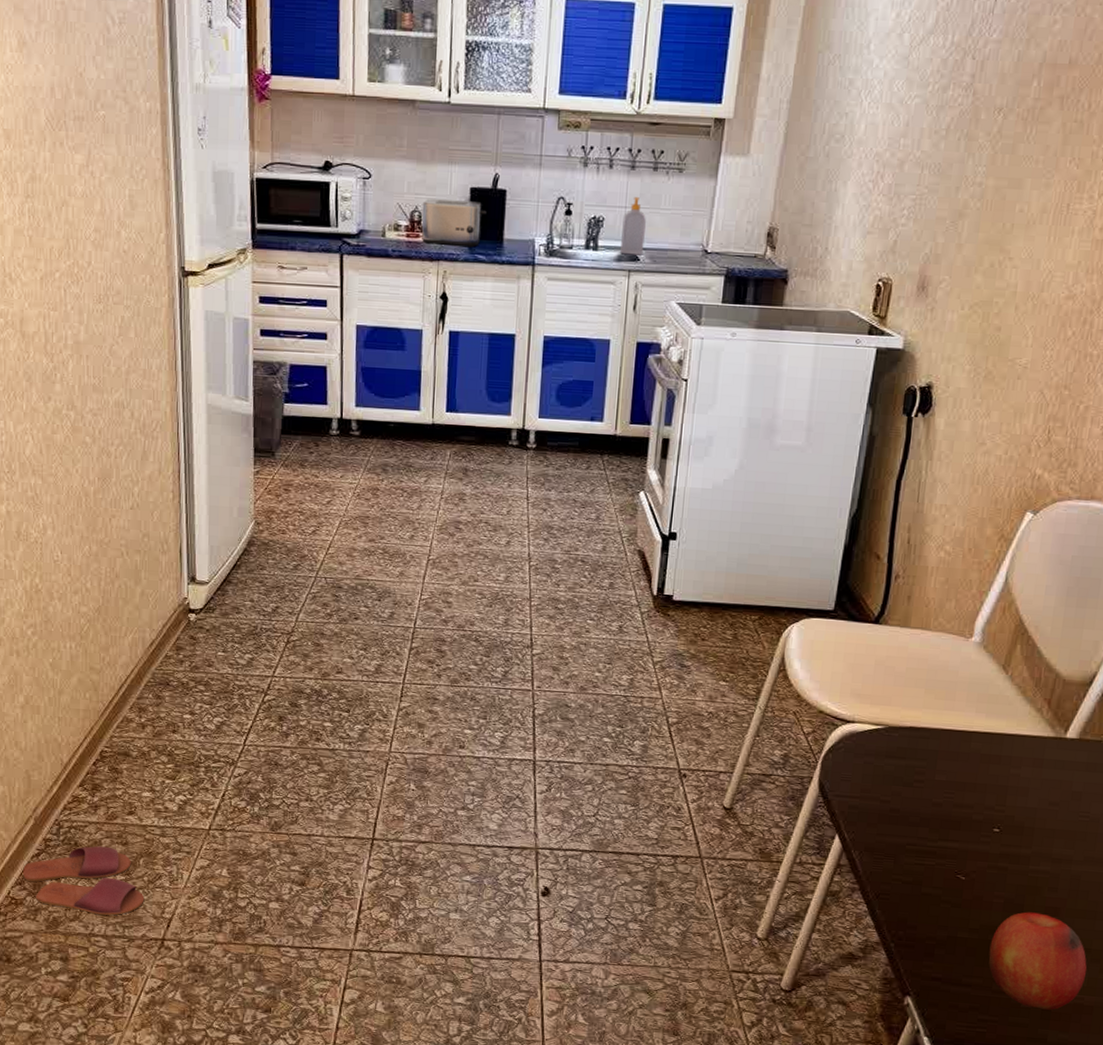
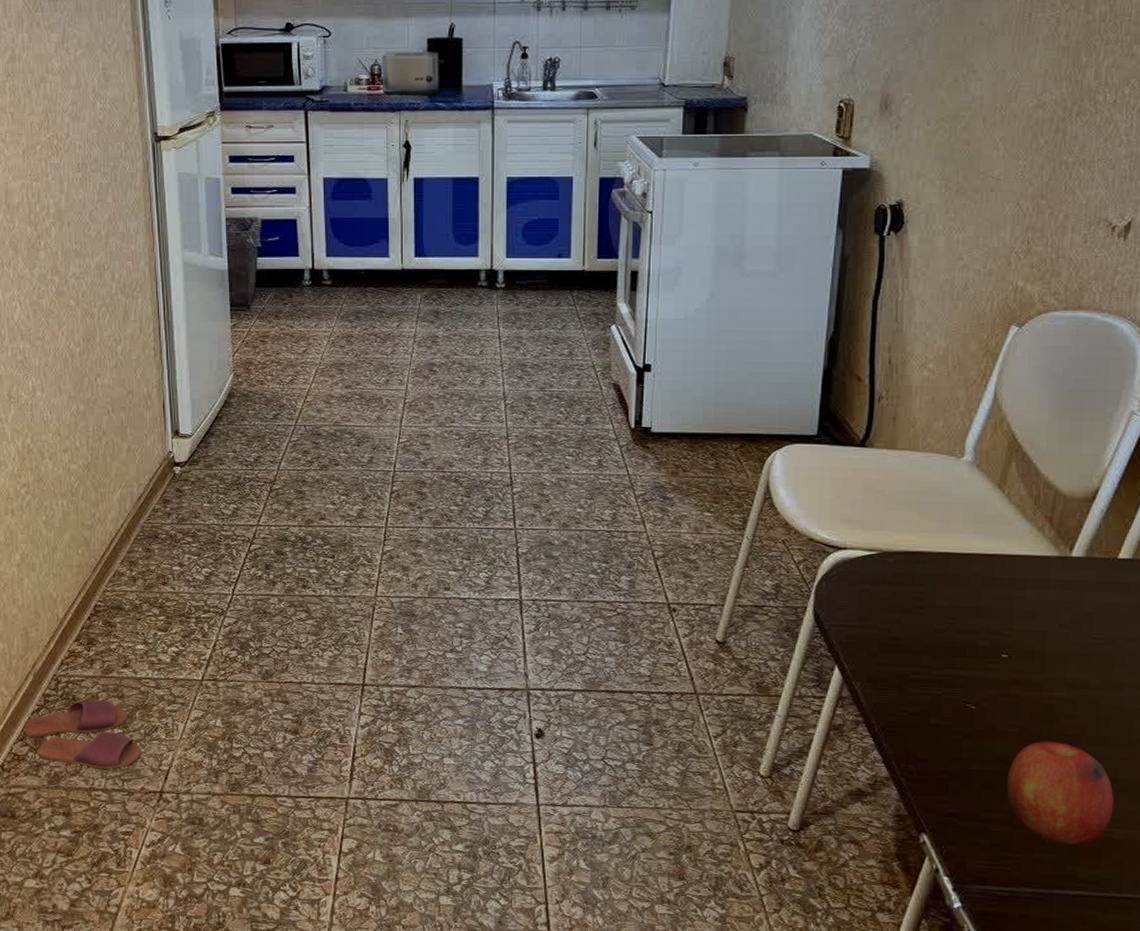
soap bottle: present [620,197,646,255] -> none [578,36,601,93]

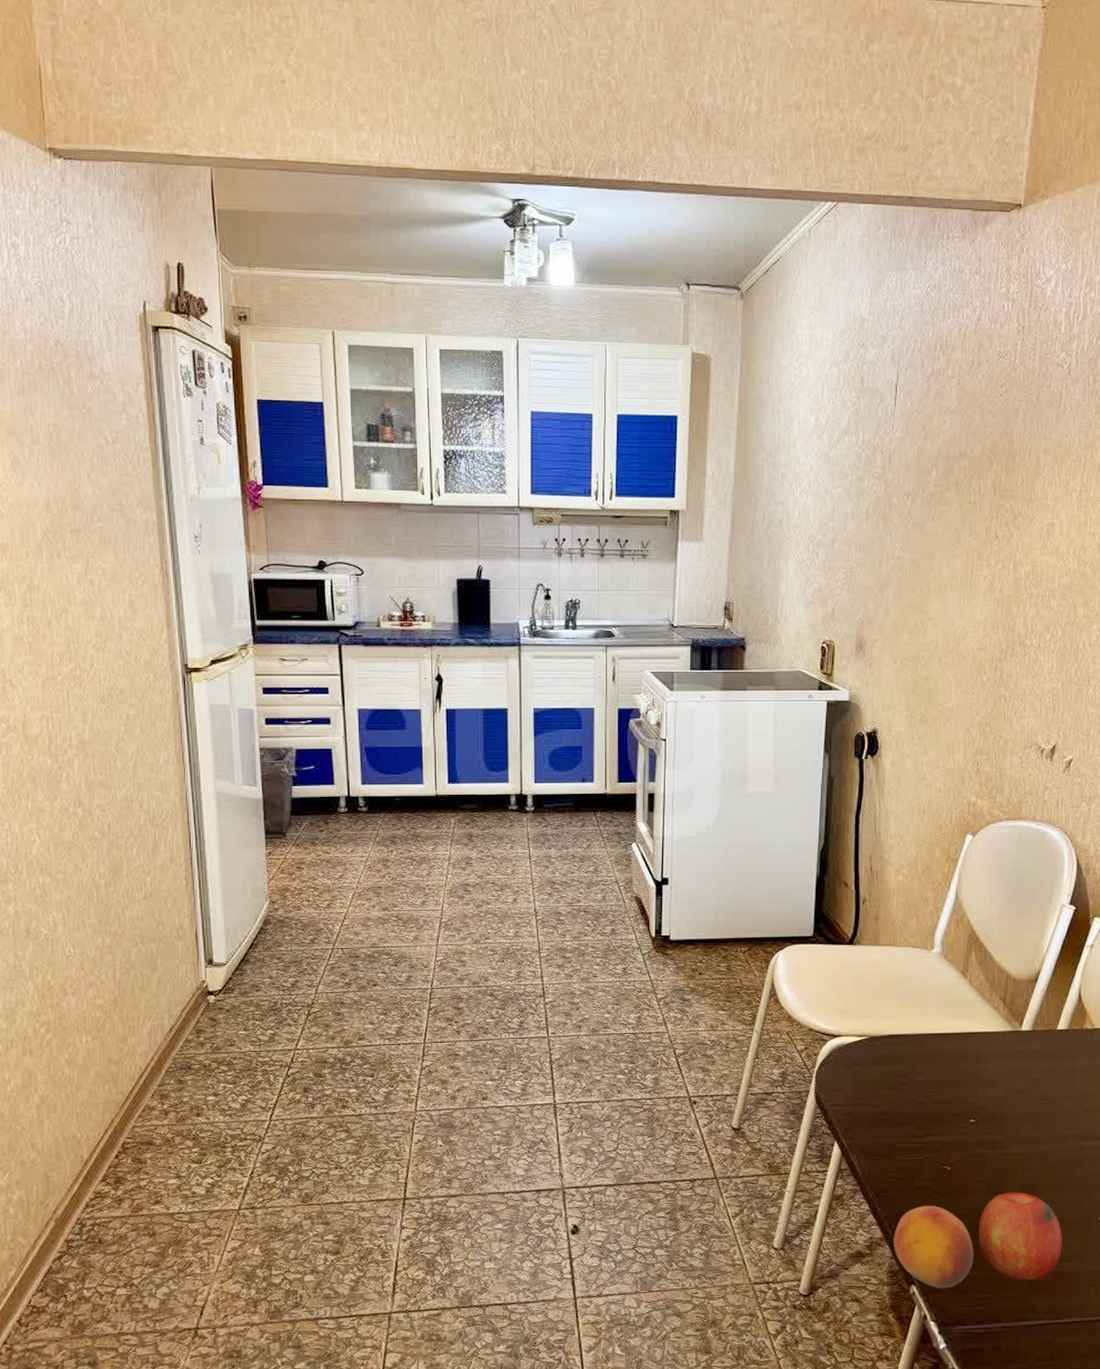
slippers: present [24,699,142,769] -> none [44,1240,175,1312]
toaster: present [381,51,444,97] -> none [413,590,473,633]
fruit: none [902,746,1000,842] -> present [894,1205,974,1289]

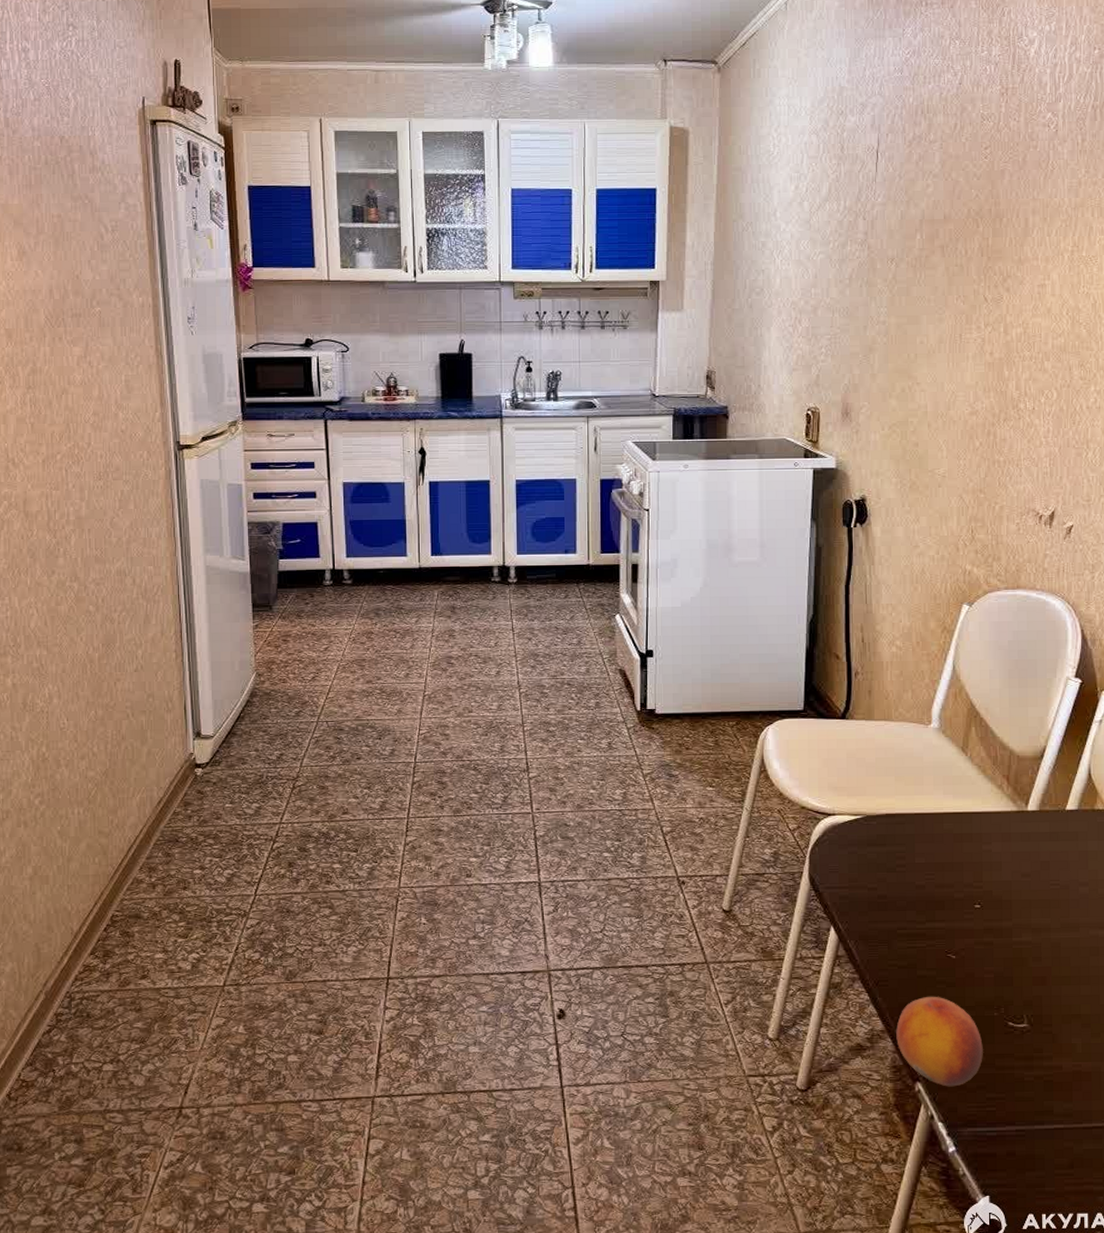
fruit: present [978,1192,1063,1281] -> none [987,984,1080,1081]

